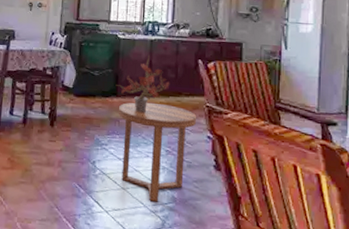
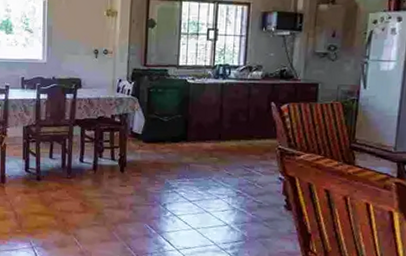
potted plant: present [116,55,169,113] -> none [185,99,240,157]
side table: present [119,102,196,202] -> none [189,146,268,241]

